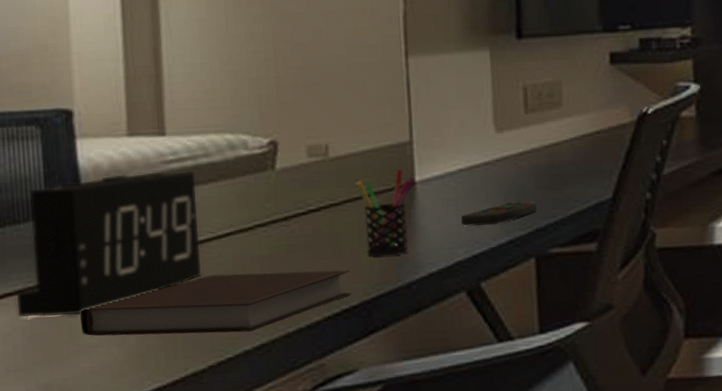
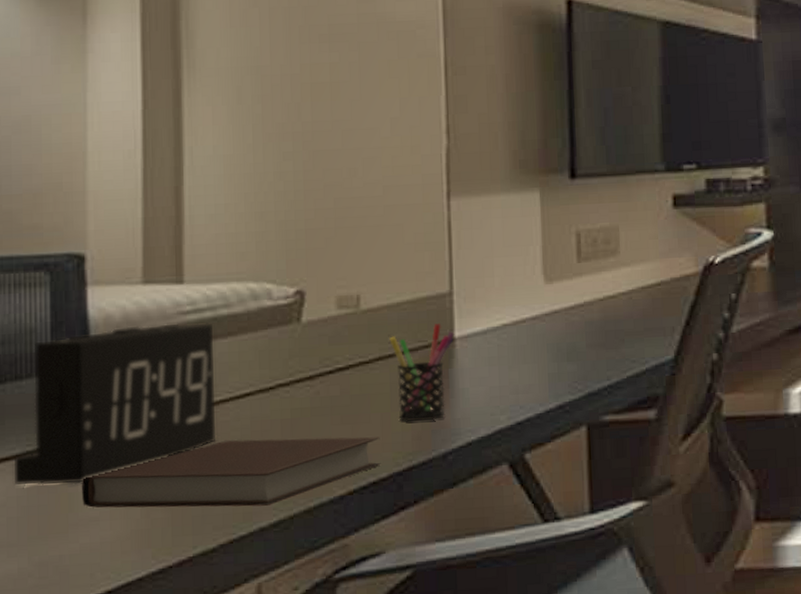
remote control: present [460,202,537,226] -> none [504,362,589,389]

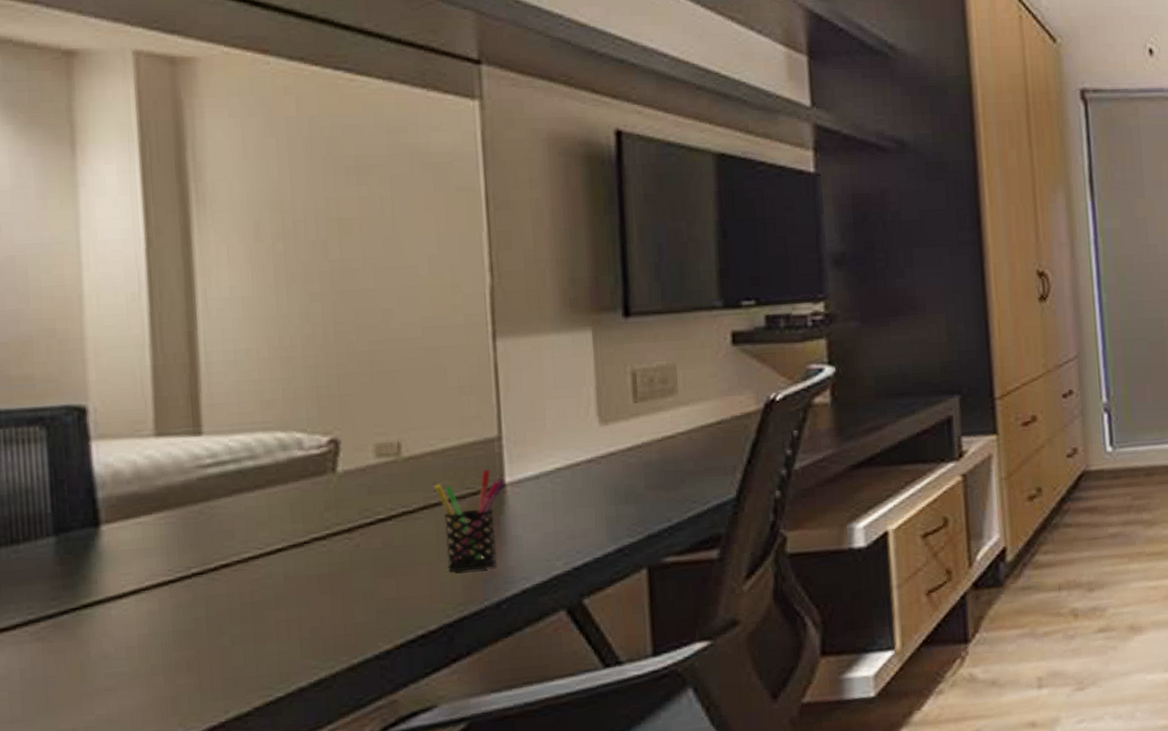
alarm clock: present [14,323,215,485] -> none [15,476,245,656]
notebook: present [81,437,381,508] -> none [93,588,430,677]

